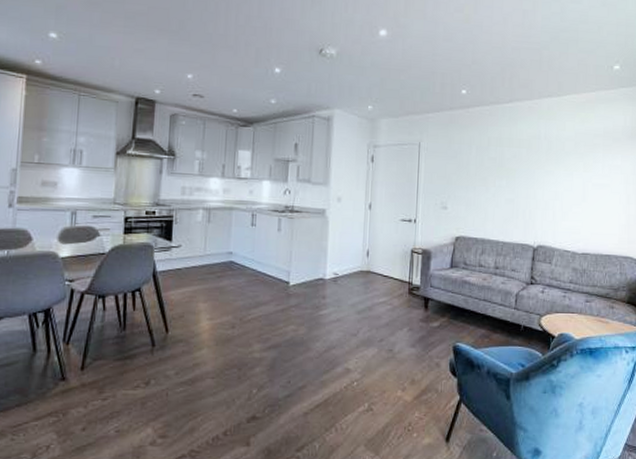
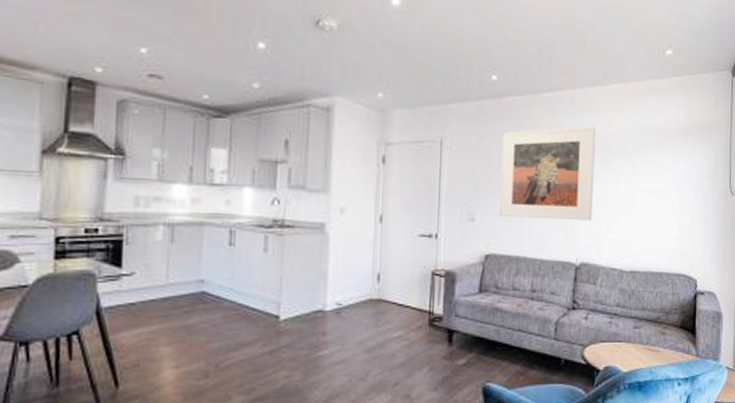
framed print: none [468,131,551,210] -> present [499,127,596,221]

